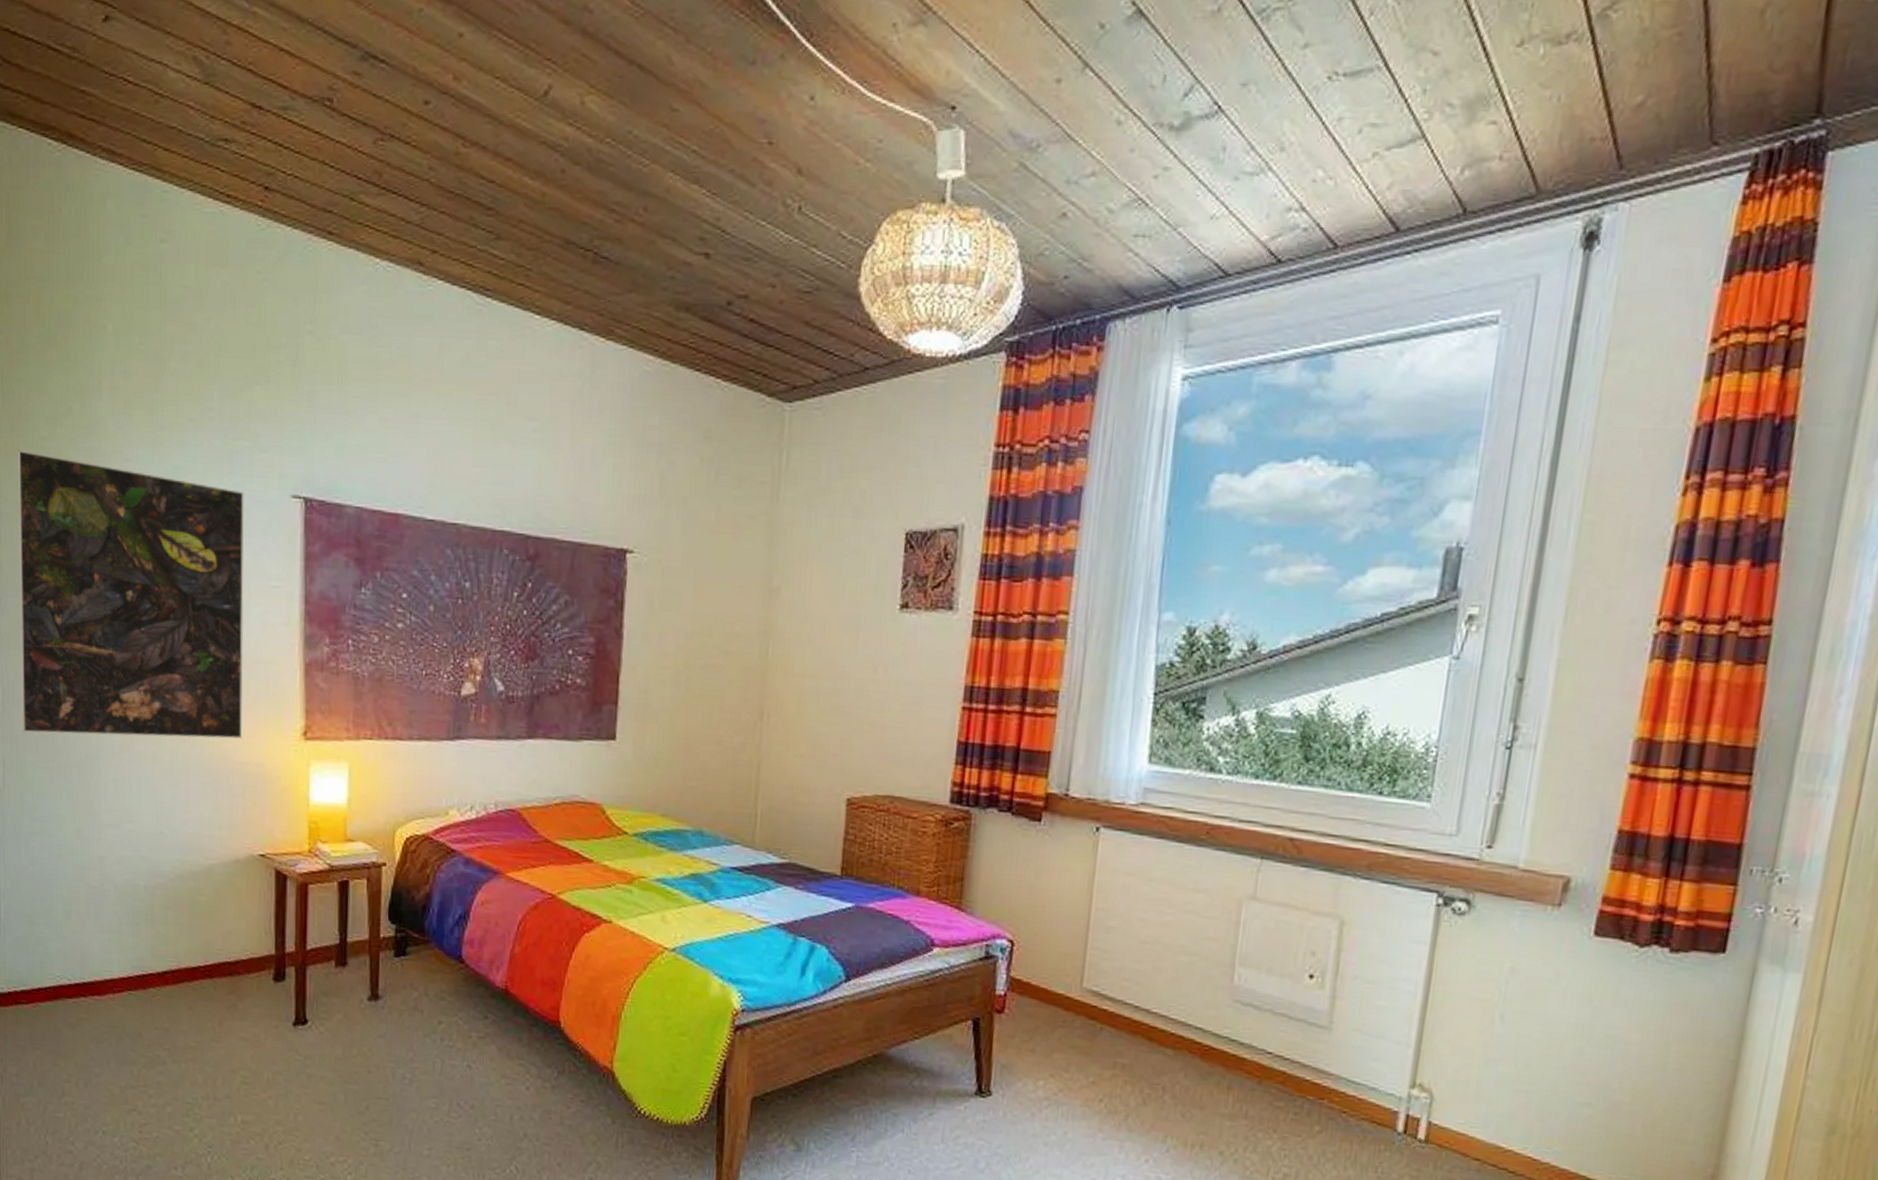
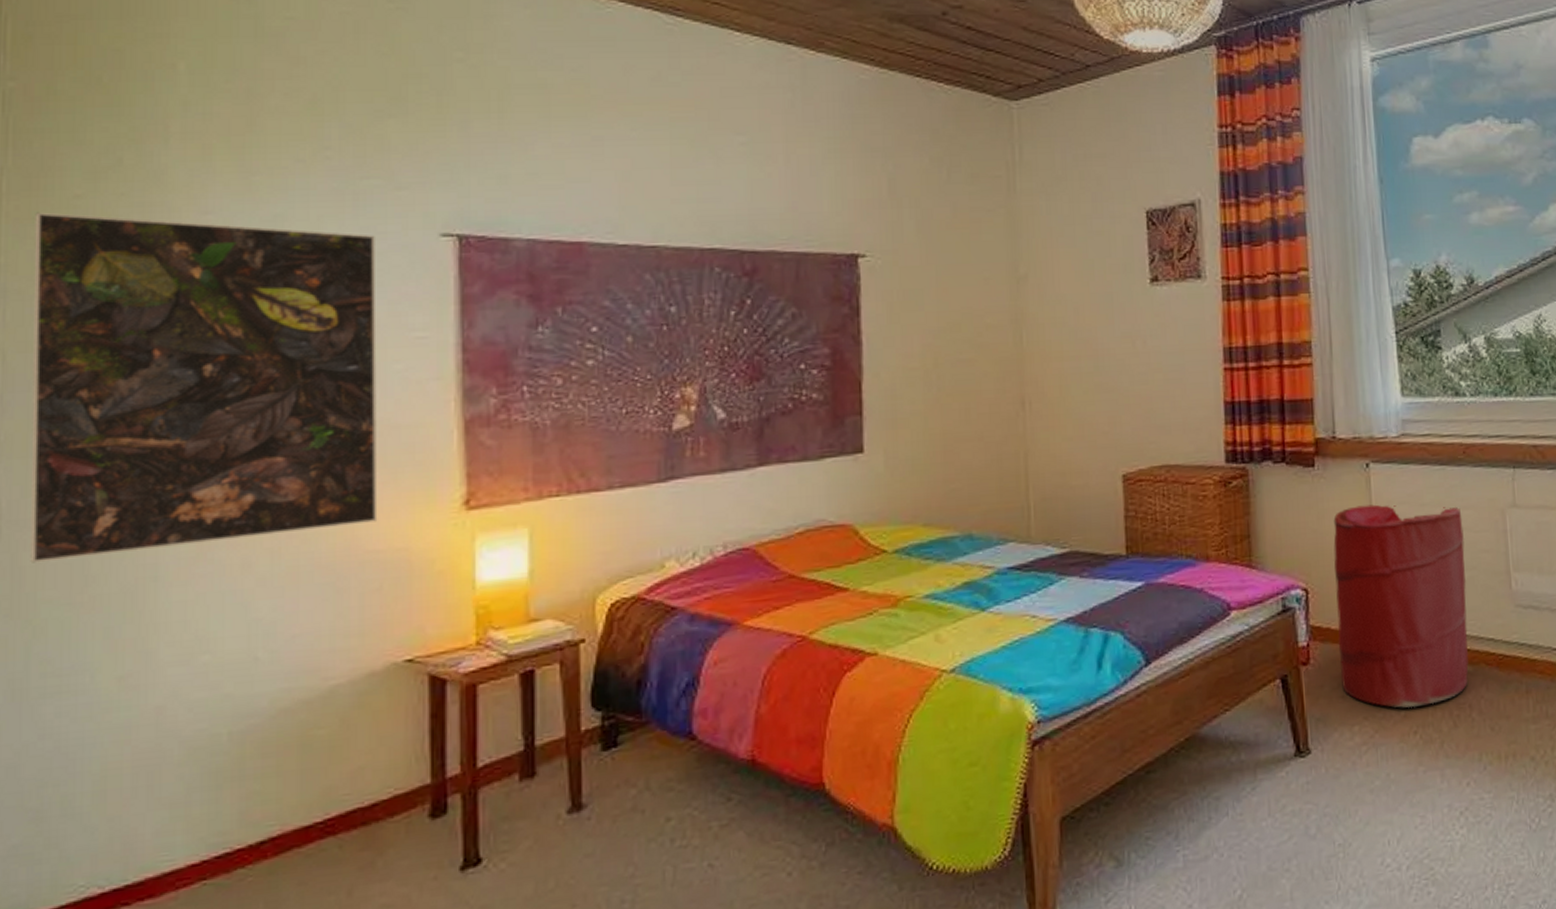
laundry hamper: none [1033,868,1193,1078] -> present [1333,504,1469,708]

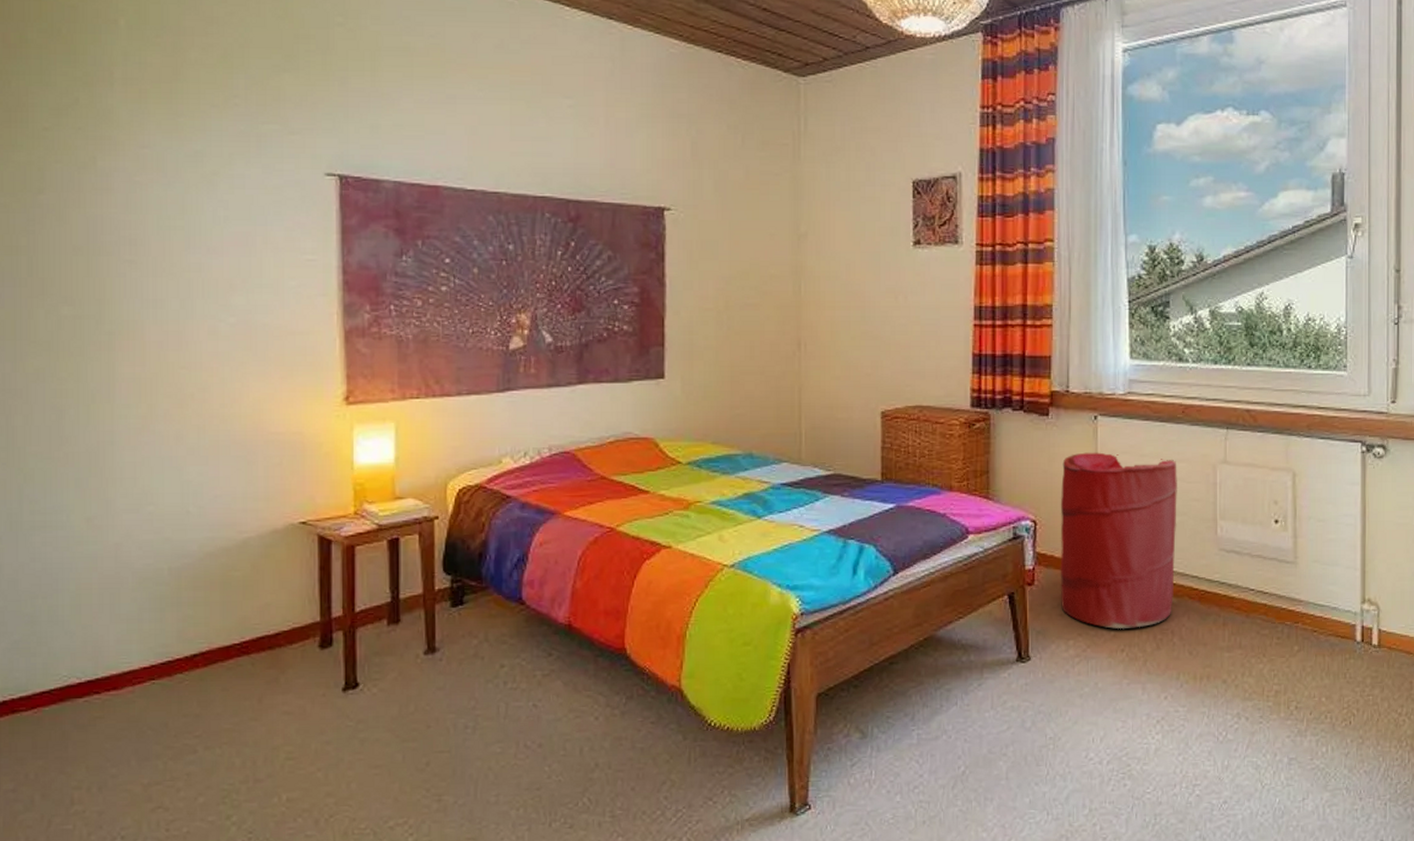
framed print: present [30,212,378,564] -> none [15,140,278,424]

